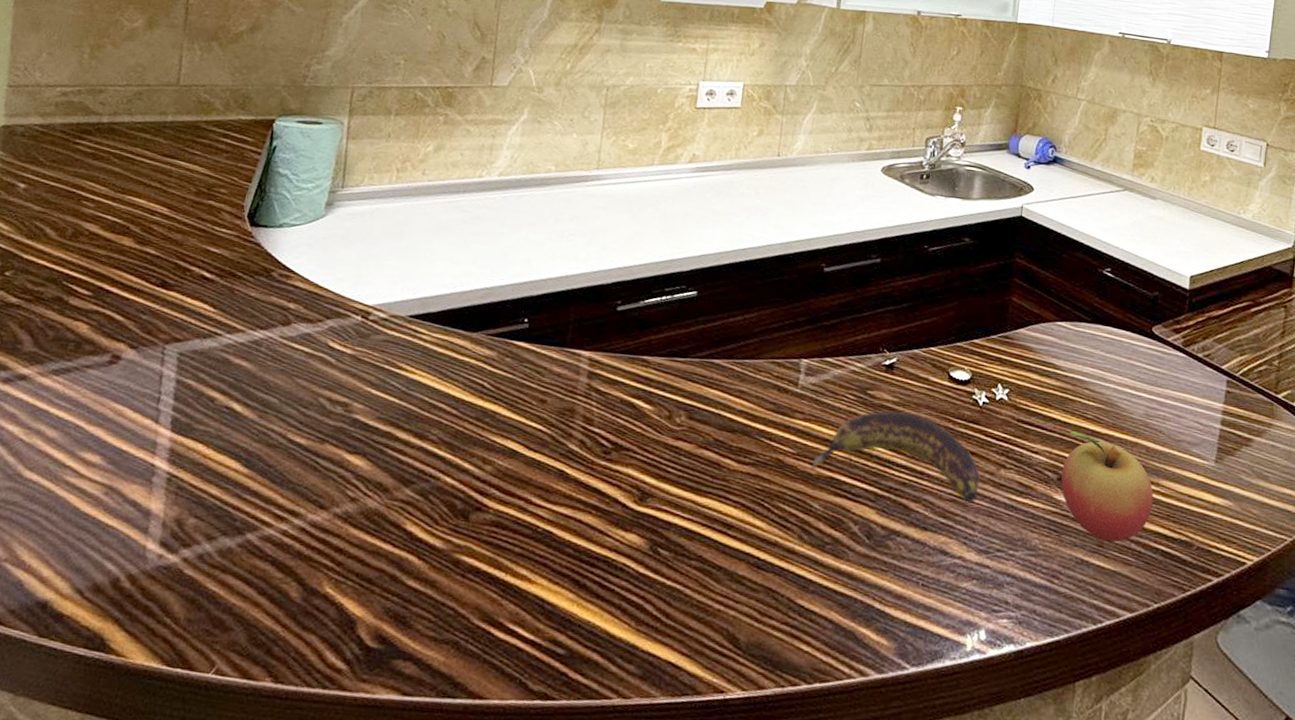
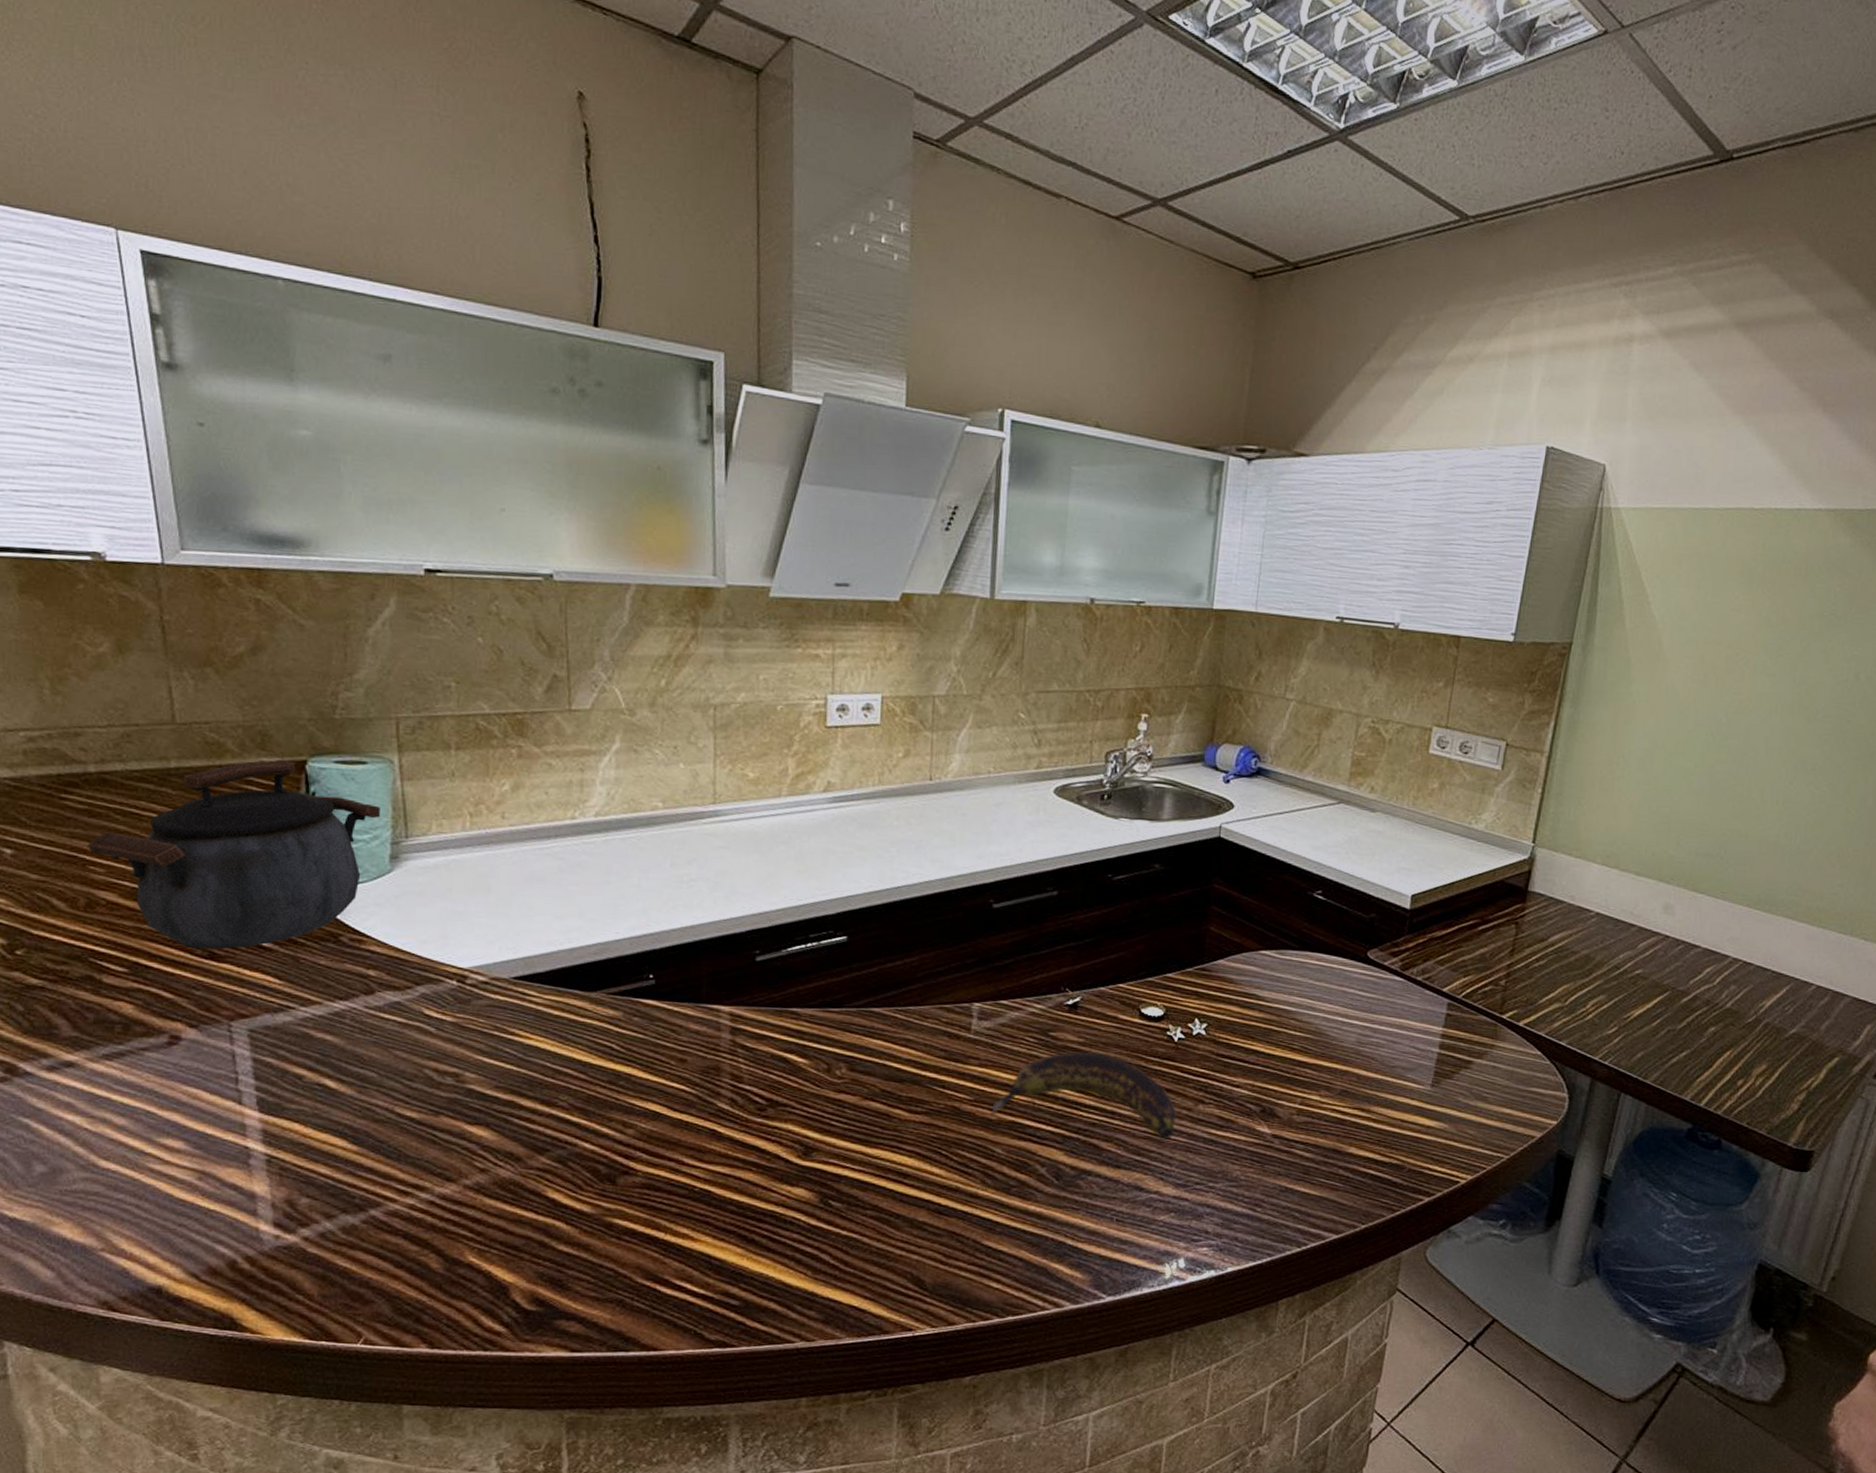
kettle: none [85,118,326,279] -> present [87,760,380,950]
fruit: present [1061,432,1153,542] -> none [1264,1064,1364,1170]

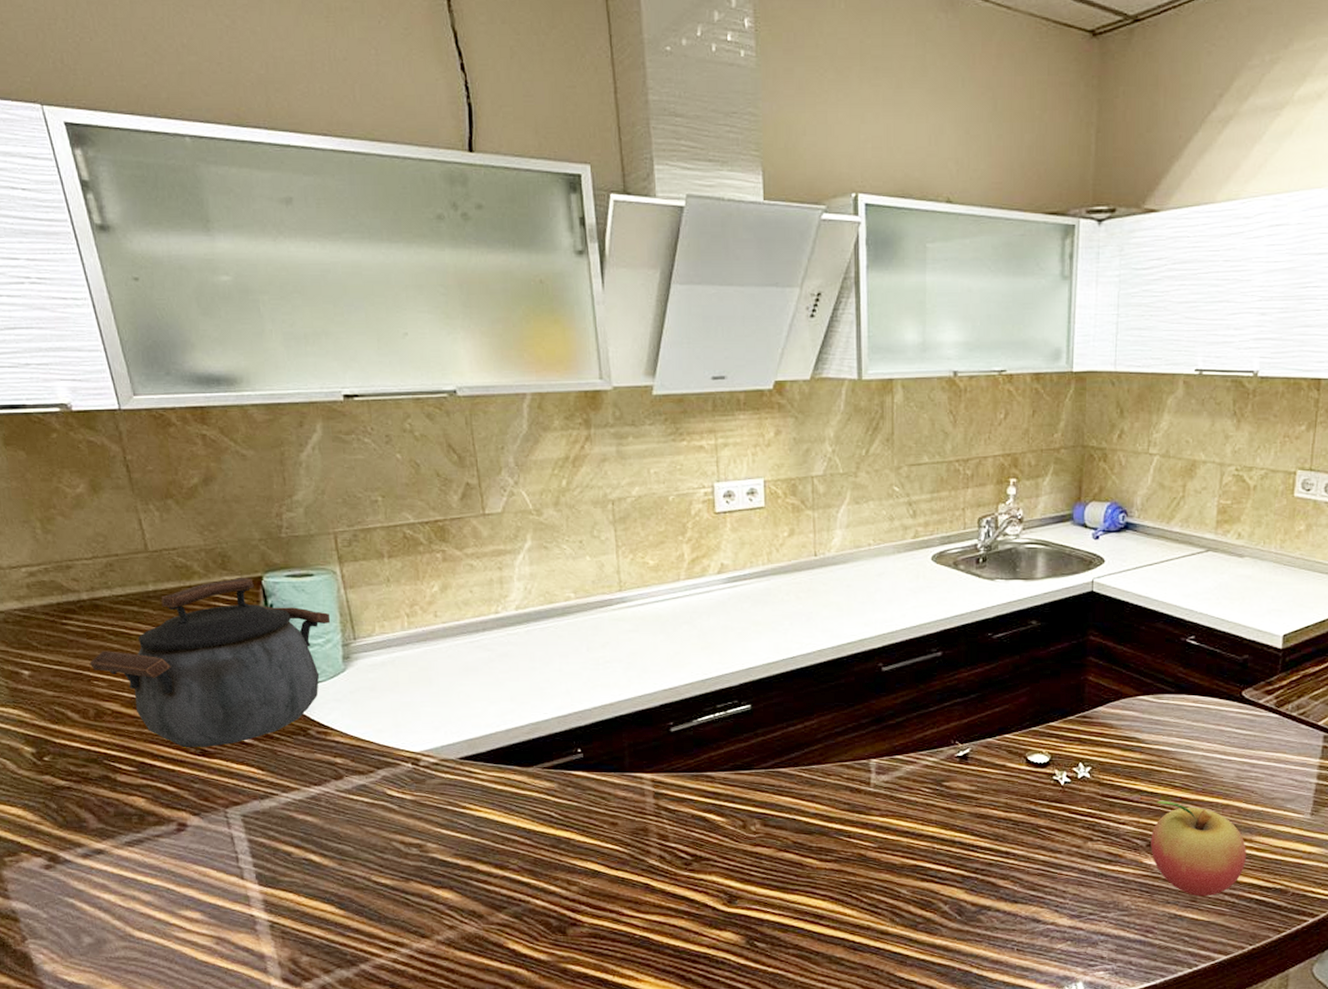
banana: present [990,1052,1176,1140] -> none [894,799,1067,876]
fruit: none [1264,1064,1364,1170] -> present [1151,801,1246,897]

